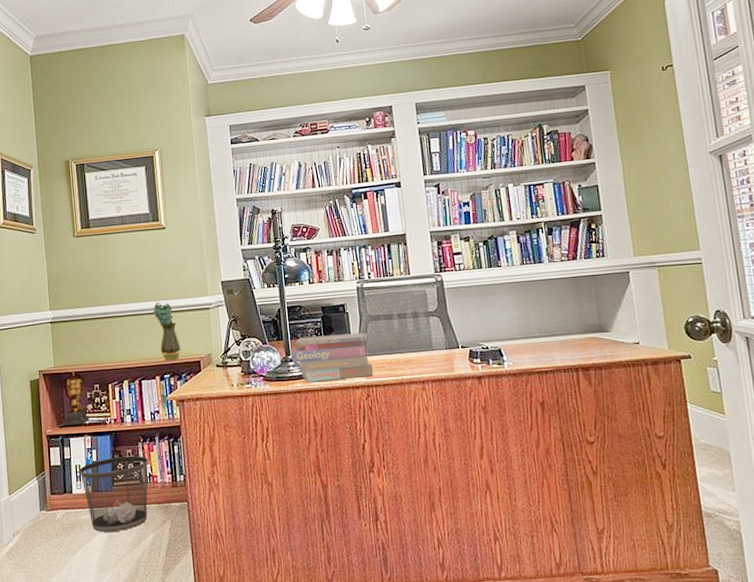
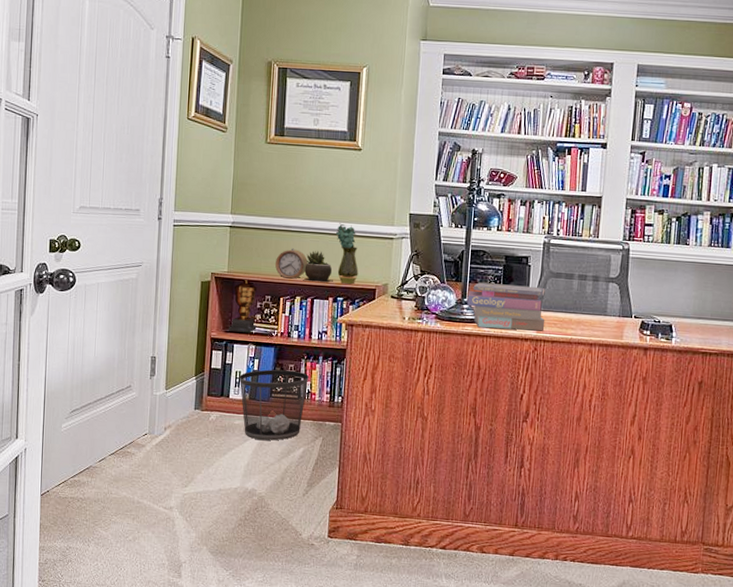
clock: none [99,333,130,365] -> present [275,248,307,280]
succulent plant: none [127,332,157,364] -> present [301,251,333,283]

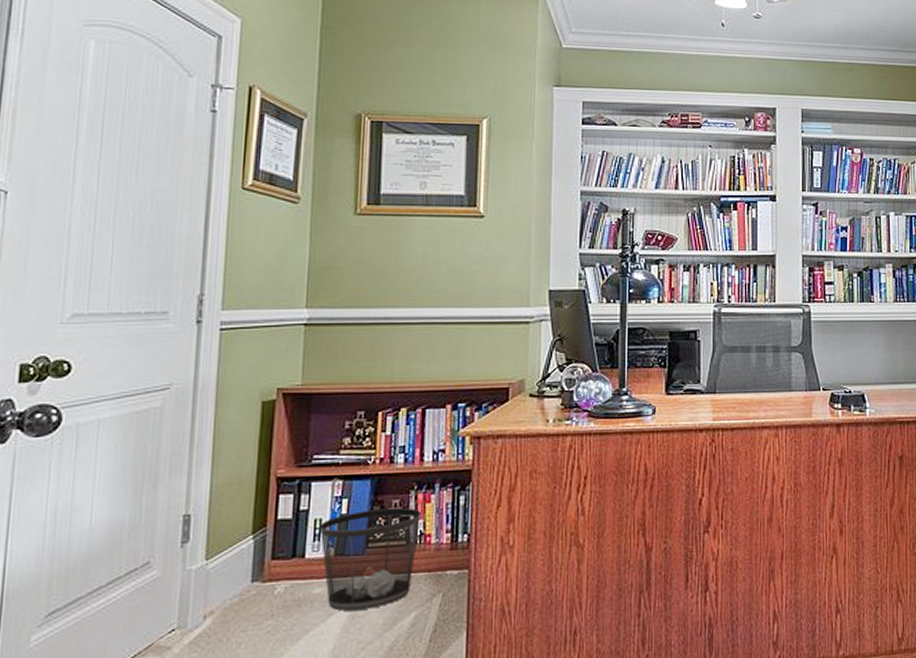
award: present [229,273,257,333] -> none [304,384,345,465]
clock: present [275,248,307,280] -> none [371,345,415,387]
succulent plant: present [301,251,333,283] -> none [408,346,452,387]
vase: present [336,223,359,285] -> none [454,308,485,385]
books: present [467,282,545,332] -> none [626,365,722,422]

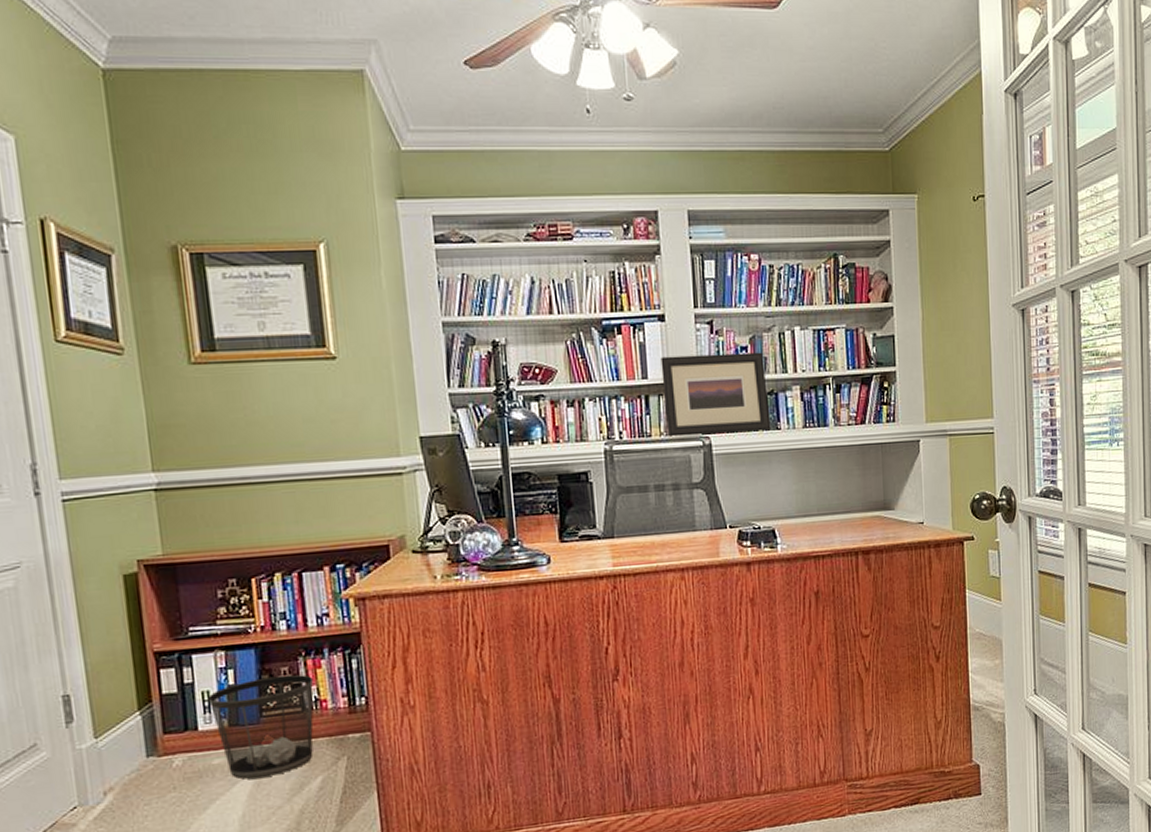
picture frame: none [770,232,865,303] -> present [660,352,771,437]

